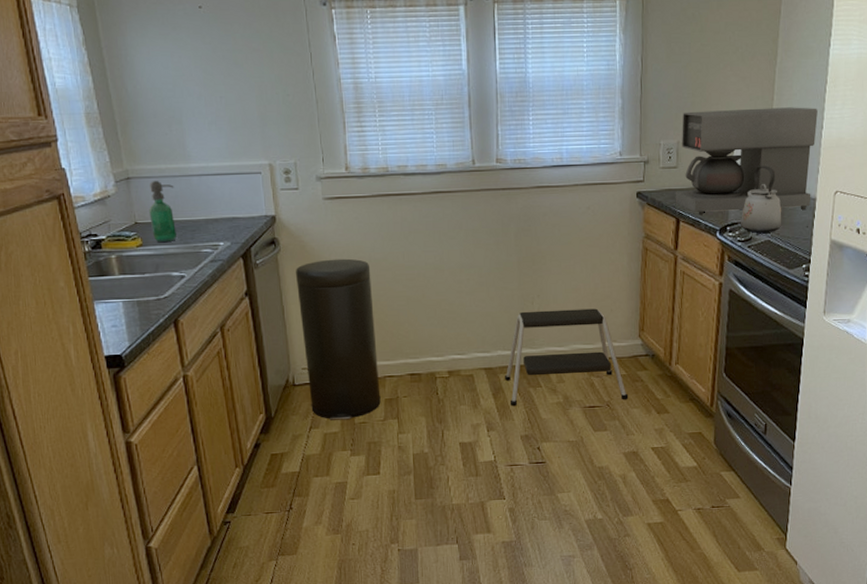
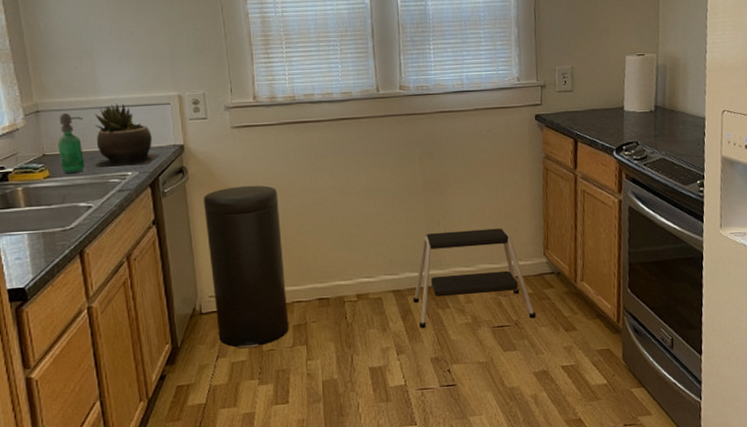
succulent plant: none [184,171,252,237] -> present [92,102,160,168]
coffee maker: present [675,107,818,216] -> none [571,33,701,136]
kettle: present [741,166,781,233] -> none [635,88,674,151]

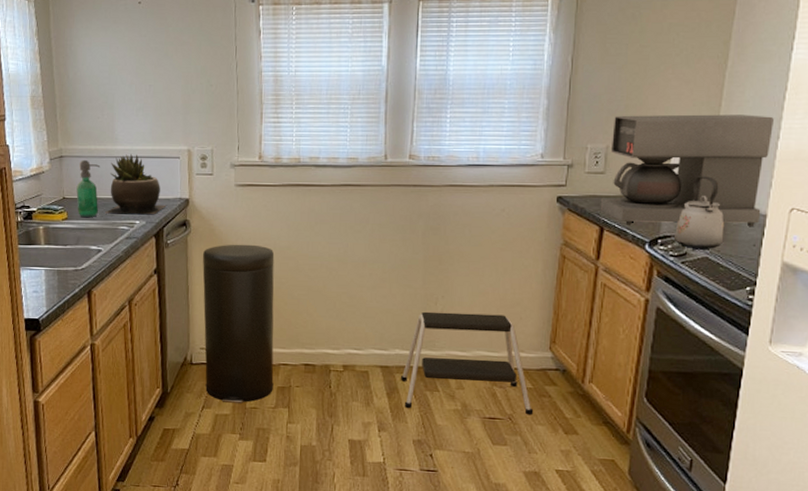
coffee maker: none [571,33,701,136] -> present [600,114,774,227]
kettle: none [635,88,674,151] -> present [674,176,724,249]

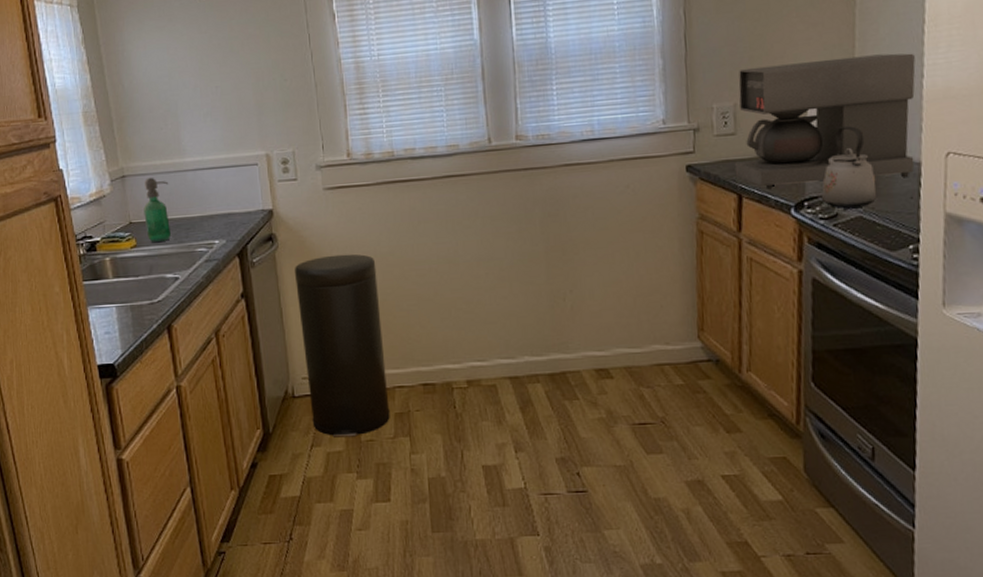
succulent plant: present [105,153,167,215] -> none [178,165,248,236]
step stool: present [401,311,534,415] -> none [534,304,689,423]

